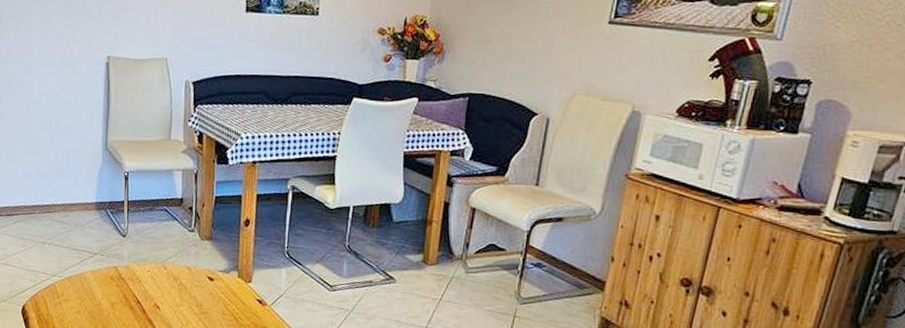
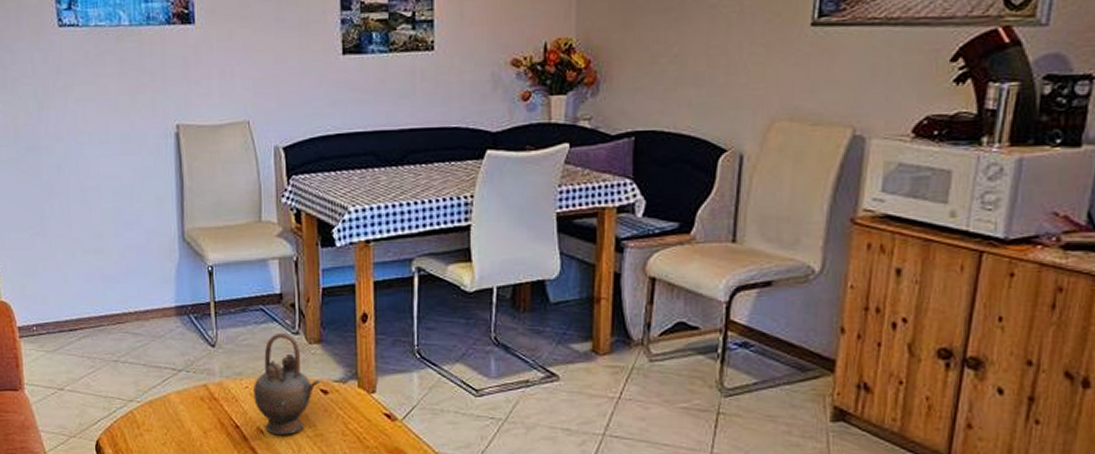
teapot: none [153,229,208,311] -> present [252,332,321,435]

